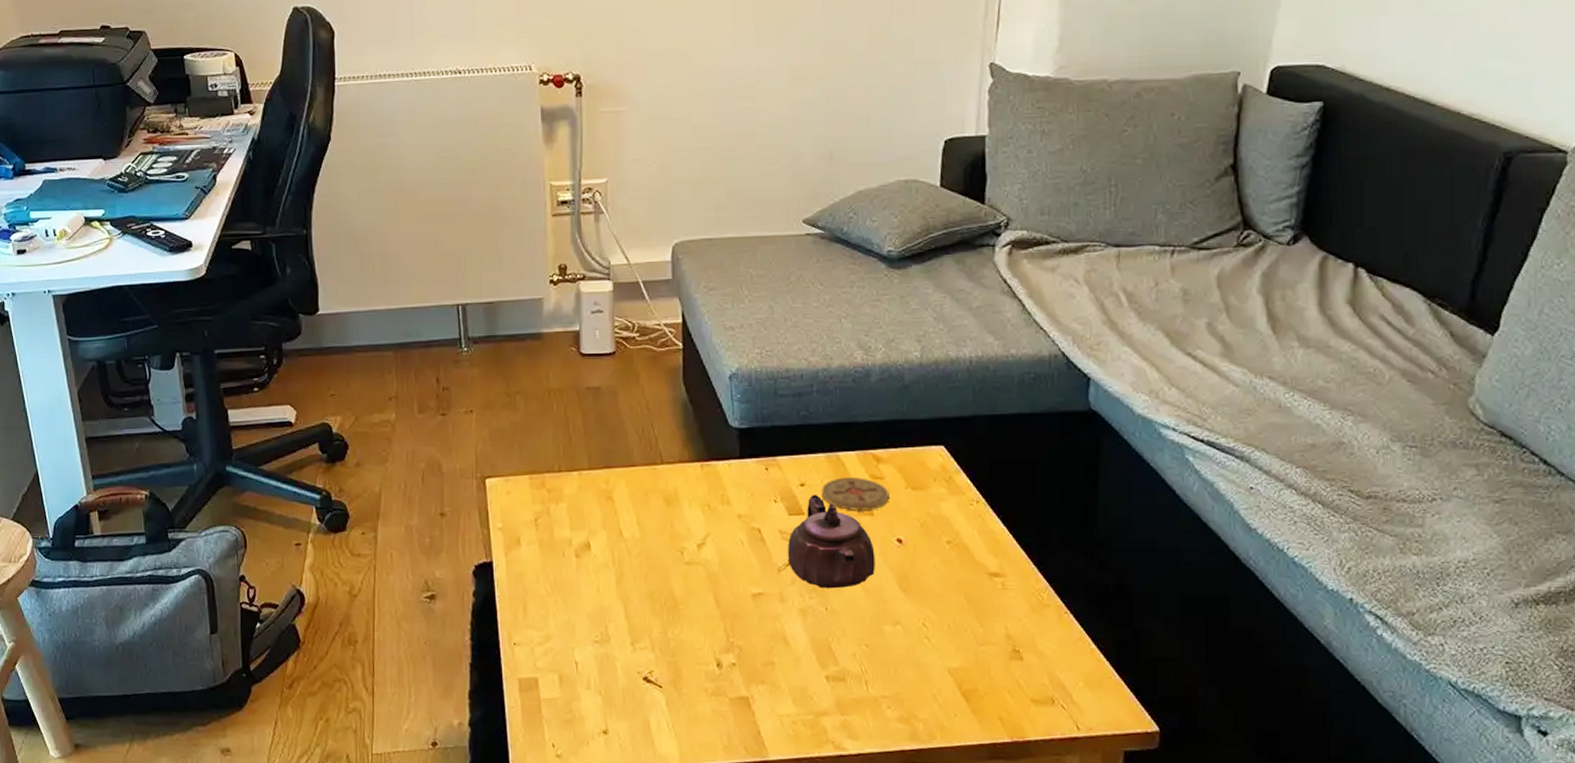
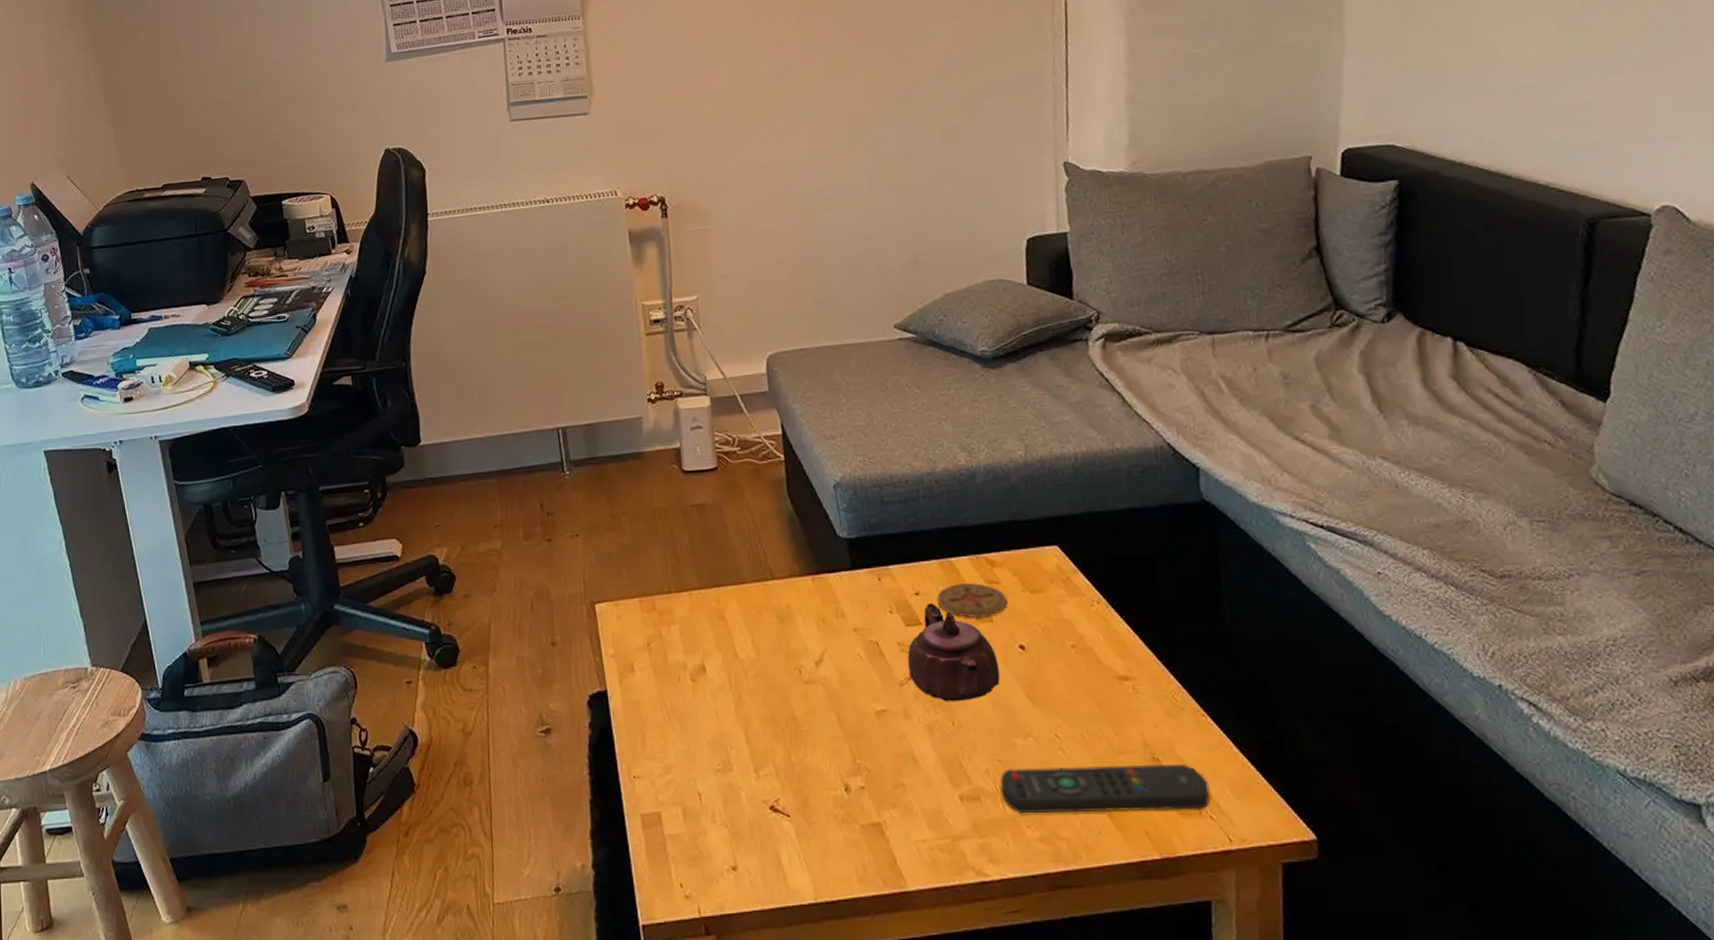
remote control: none [865,653,1064,699] -> present [1000,764,1210,813]

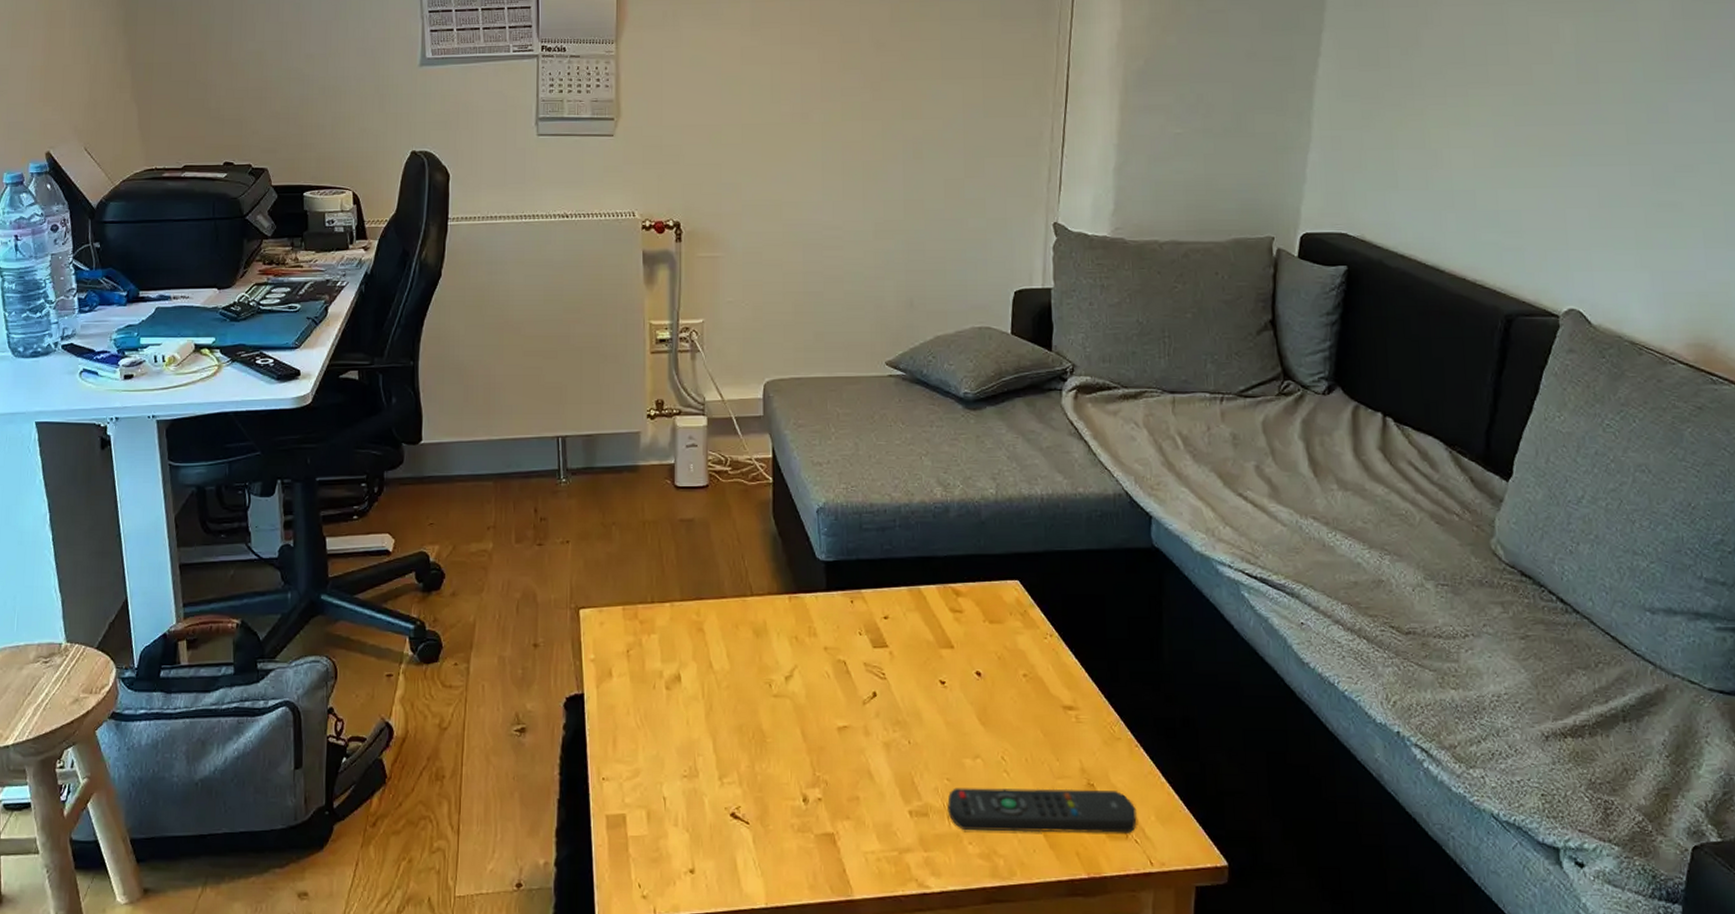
teapot: present [907,602,1000,702] -> none [871,626,956,722]
coaster: present [936,583,1008,618] -> none [903,611,969,643]

